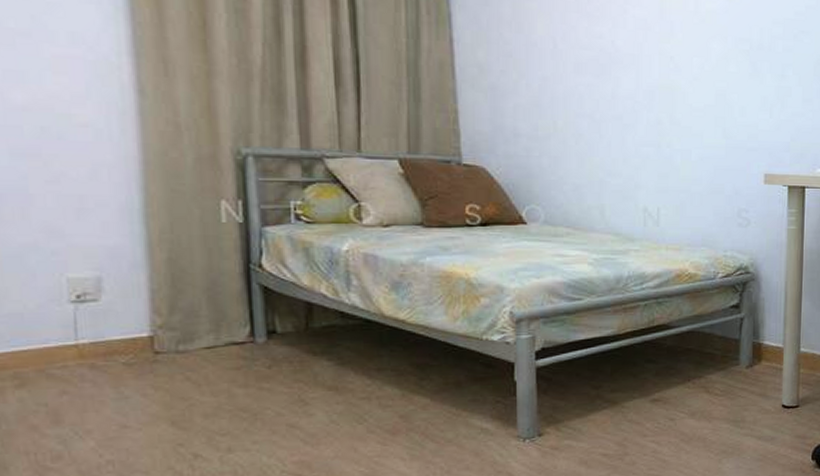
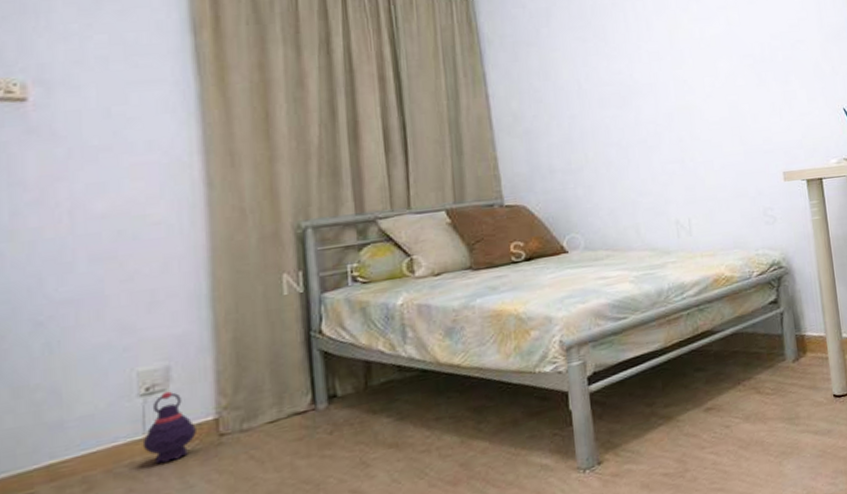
lantern: none [75,302,131,372] -> present [142,391,196,464]

